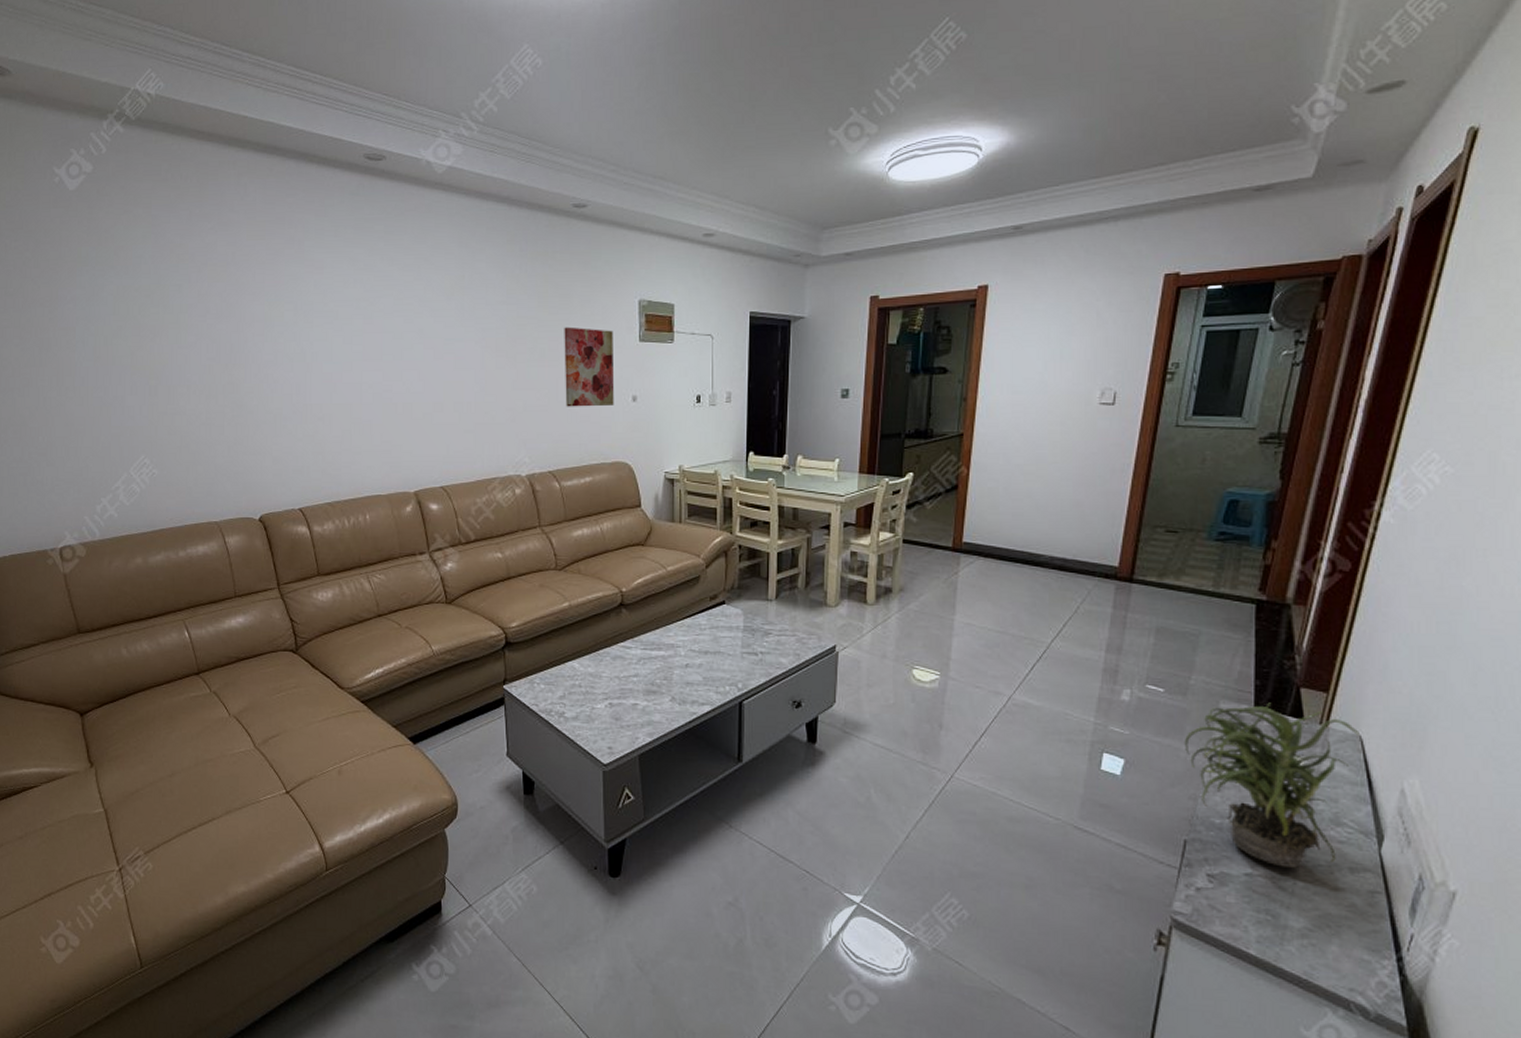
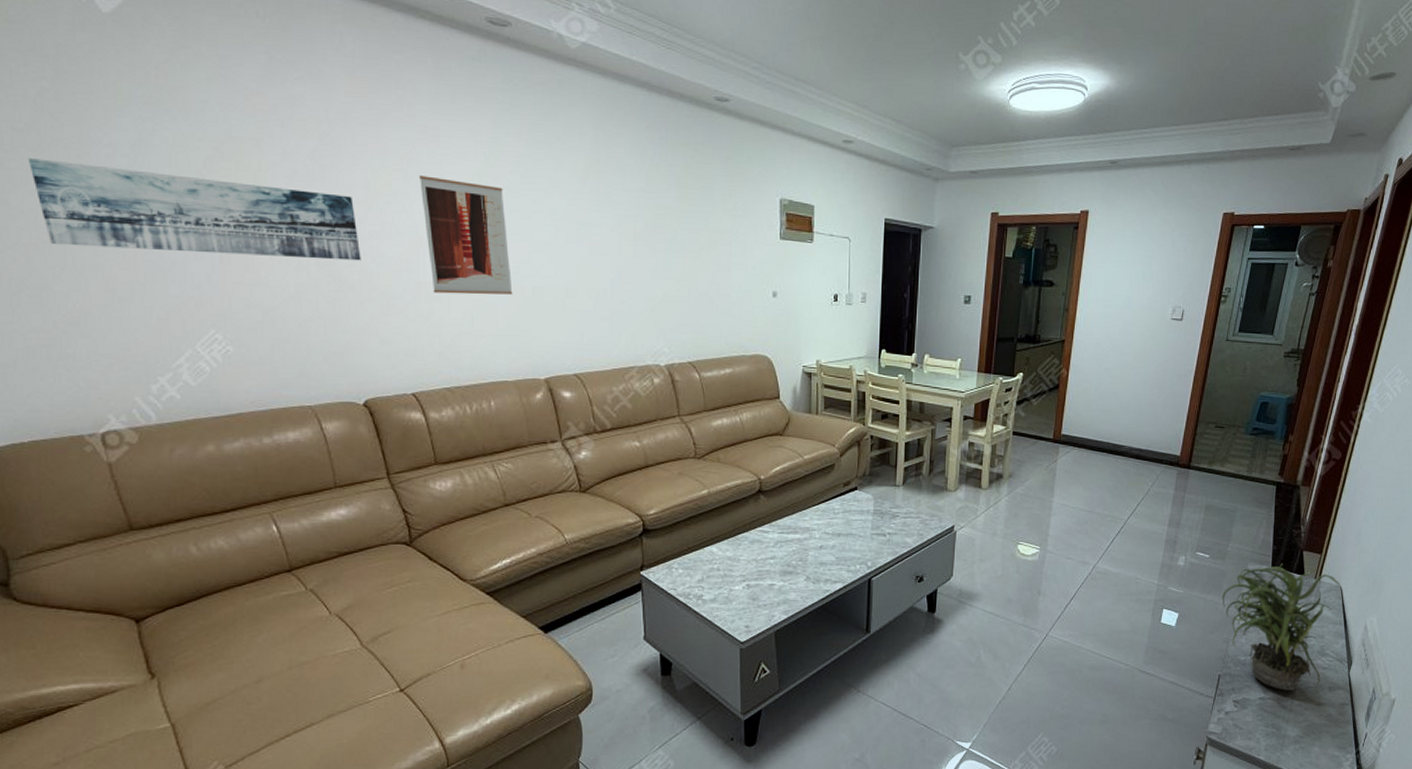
wall art: none [15,317,259,388] -> present [27,158,361,261]
wall art: none [306,305,386,414] -> present [418,175,513,295]
wall art: present [564,327,615,407] -> none [705,219,755,301]

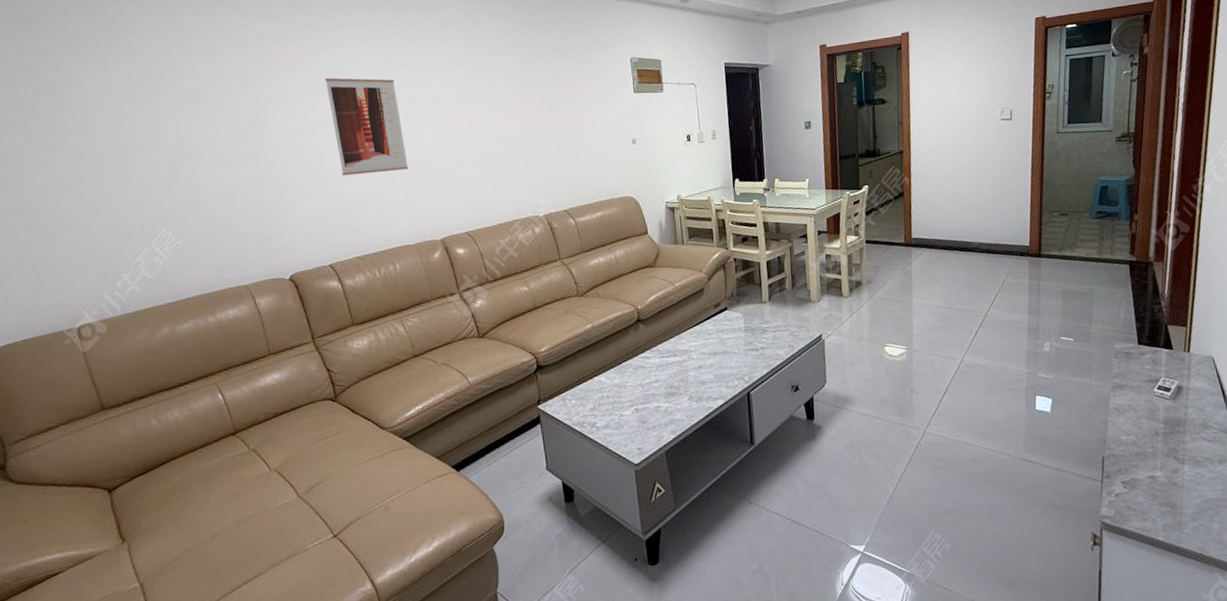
wall art: present [27,158,361,261] -> none [17,102,282,173]
potted plant: present [1221,563,1340,691] -> none [1092,339,1212,468]

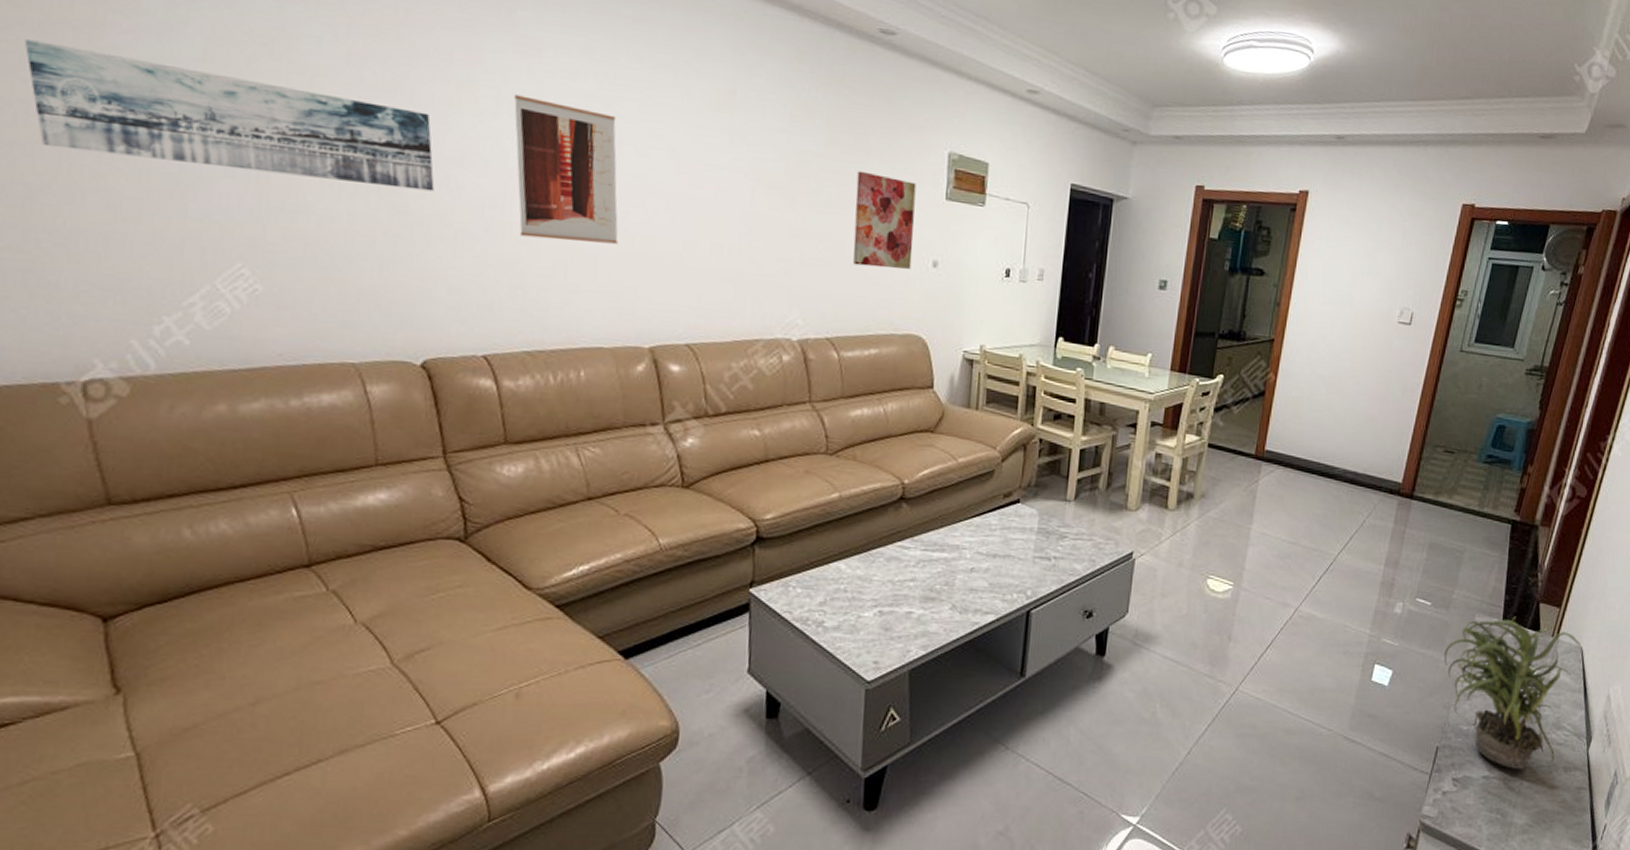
wall art: none [17,102,282,173] -> present [24,39,435,192]
wall art: none [567,83,617,153] -> present [853,170,916,269]
potted plant: none [1092,339,1212,468] -> present [1443,616,1581,769]

